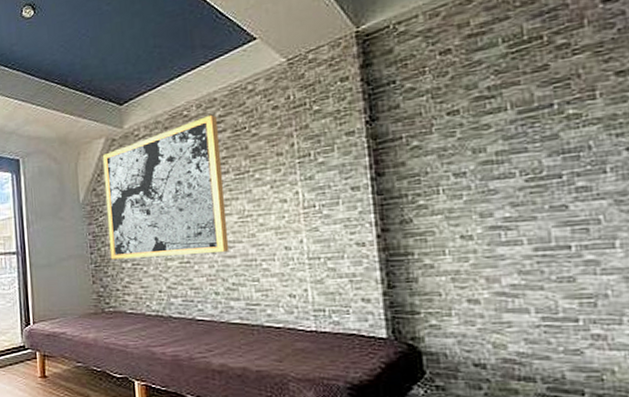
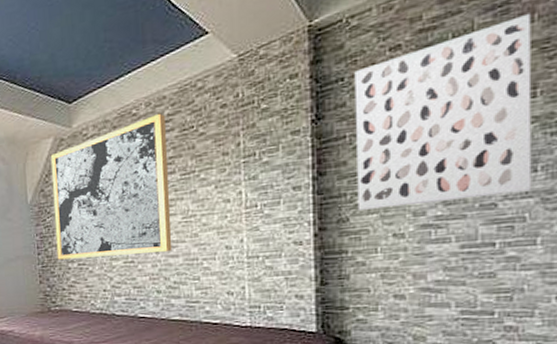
wall art: none [406,18,603,211] -> present [354,13,532,210]

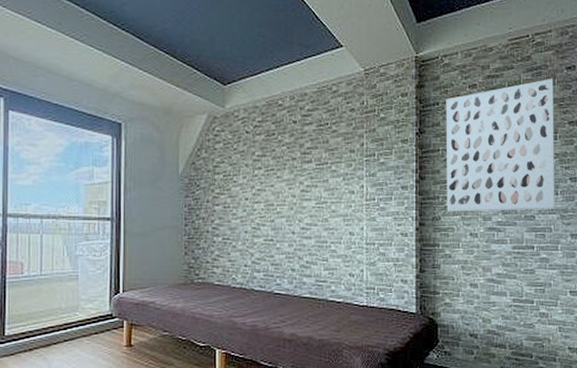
wall art: present [50,113,173,260] -> none [203,107,307,234]

